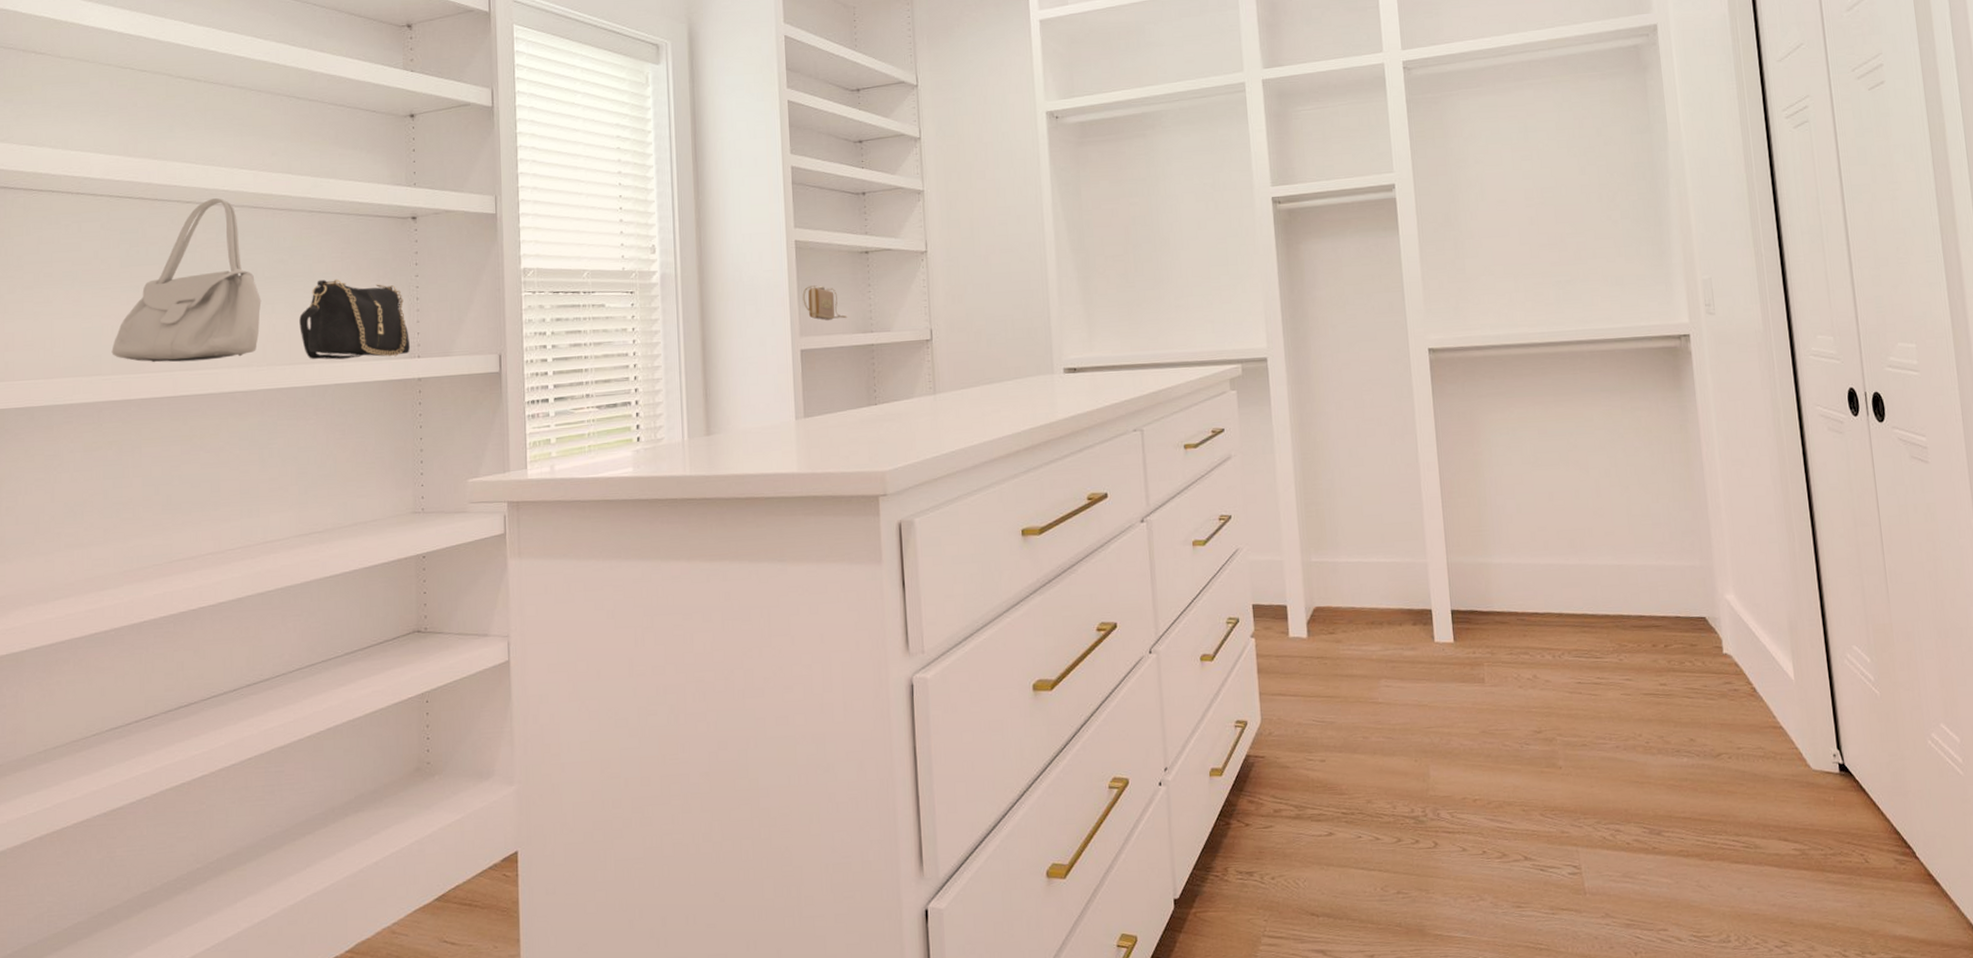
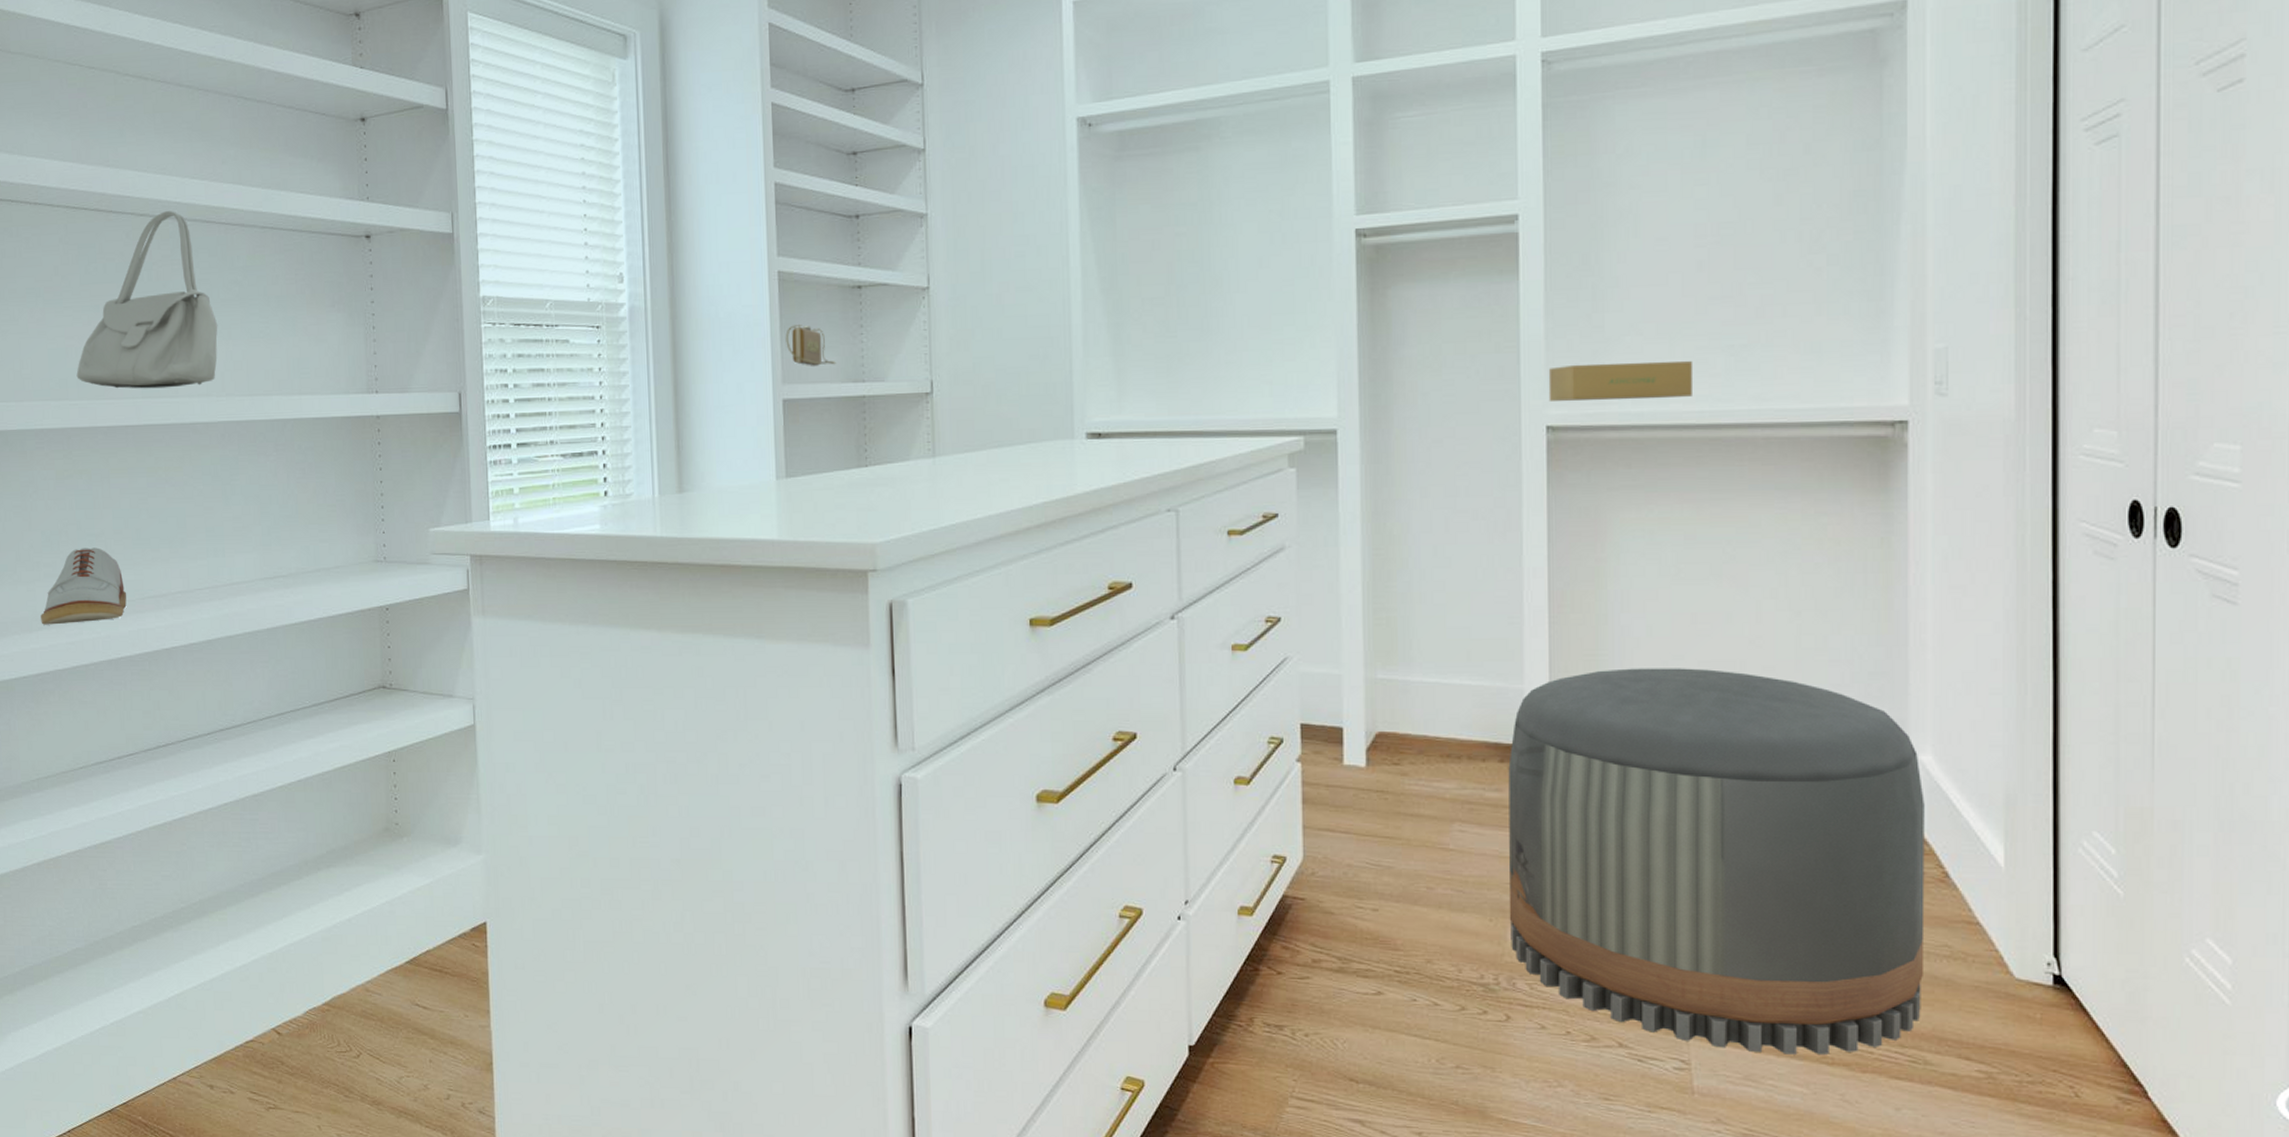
shoe: none [59,515,154,595] -> present [41,547,127,625]
handbag: present [299,278,411,360] -> none [256,303,368,392]
pouf: none [1420,536,1748,853] -> present [1508,668,1925,1055]
box: none [1426,294,1534,329] -> present [1548,361,1694,401]

